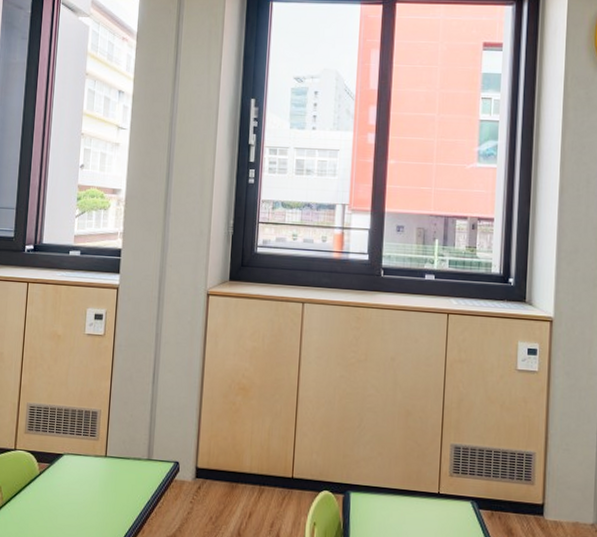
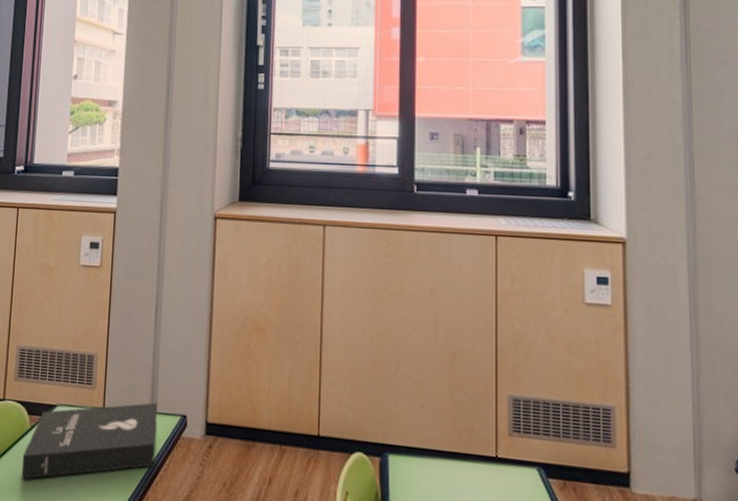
booklet: none [30,451,155,517] -> present [21,402,158,480]

